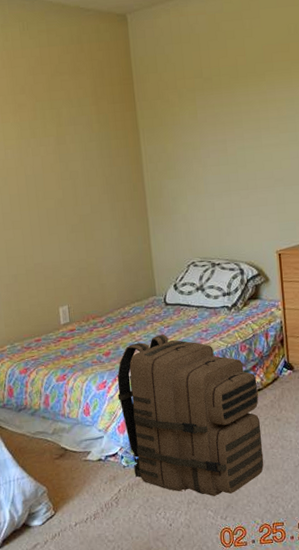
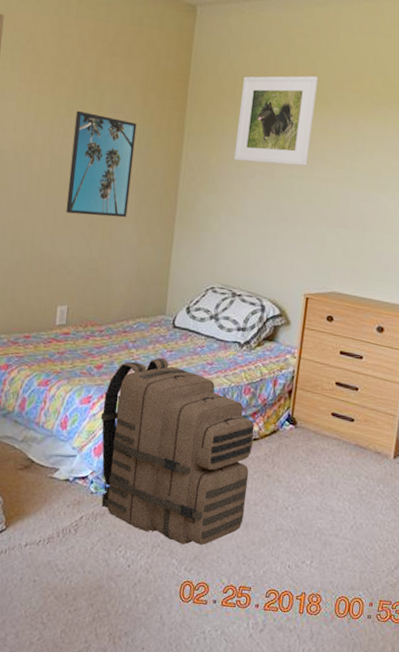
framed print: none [39,130,103,223] -> present [65,110,137,218]
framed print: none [181,54,255,145] -> present [234,75,318,166]

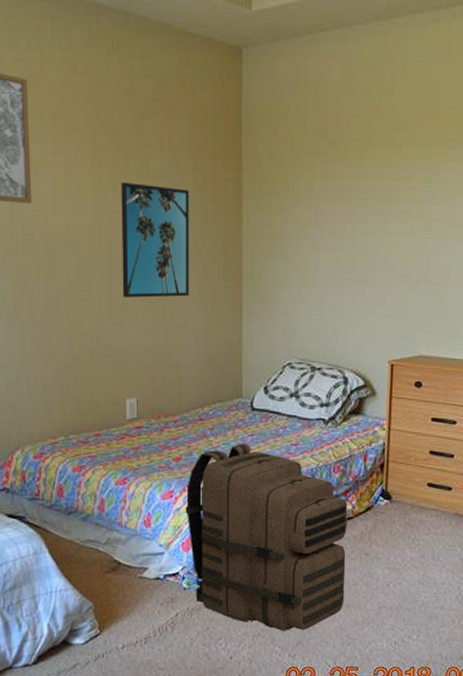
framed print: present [234,75,318,166] -> none [300,116,385,222]

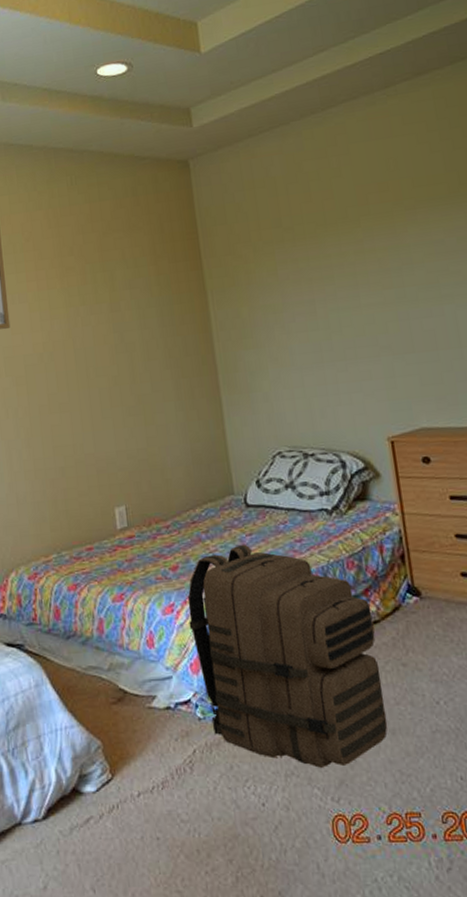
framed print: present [121,181,189,298] -> none [90,294,166,405]

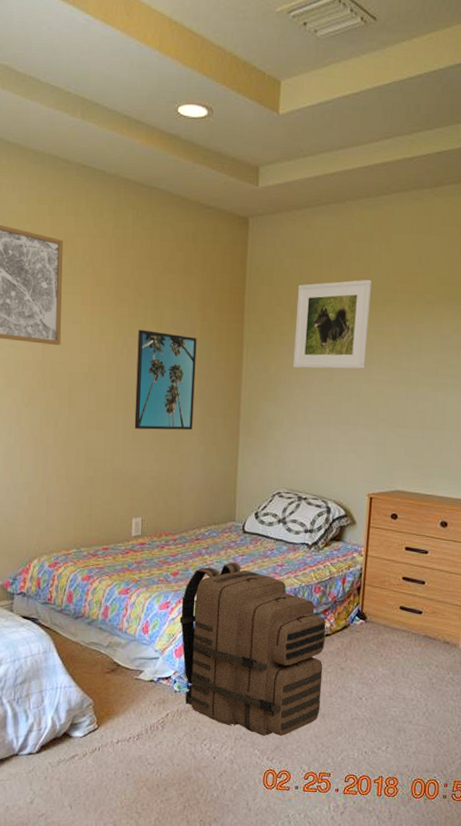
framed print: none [90,294,166,405] -> present [134,329,197,431]
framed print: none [255,196,351,308] -> present [293,279,371,370]

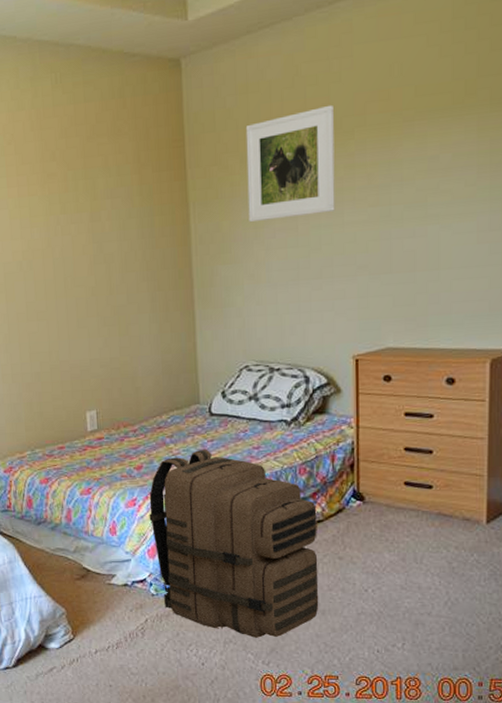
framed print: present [134,329,197,431] -> none [71,204,142,315]

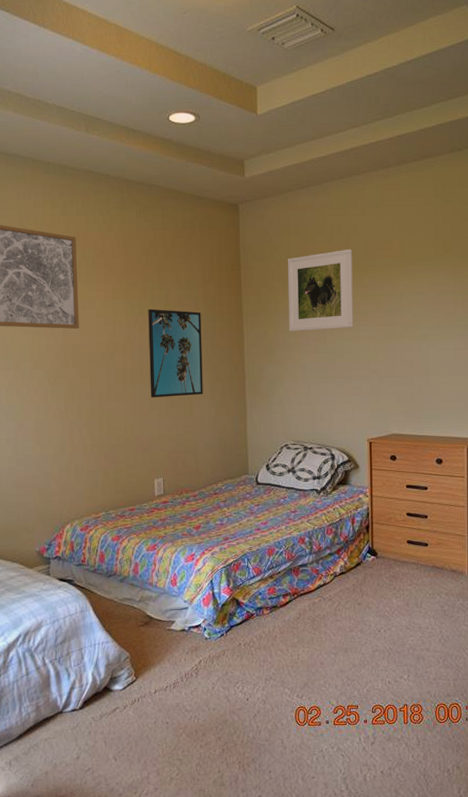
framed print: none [71,204,142,315] -> present [148,308,203,398]
backpack: present [149,449,319,638] -> none [205,512,343,674]

